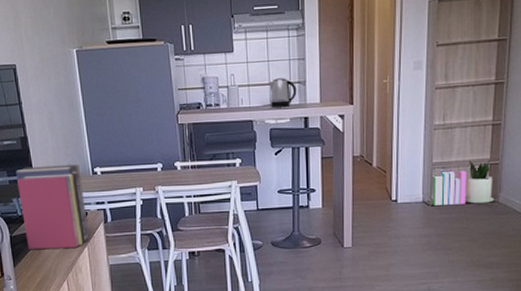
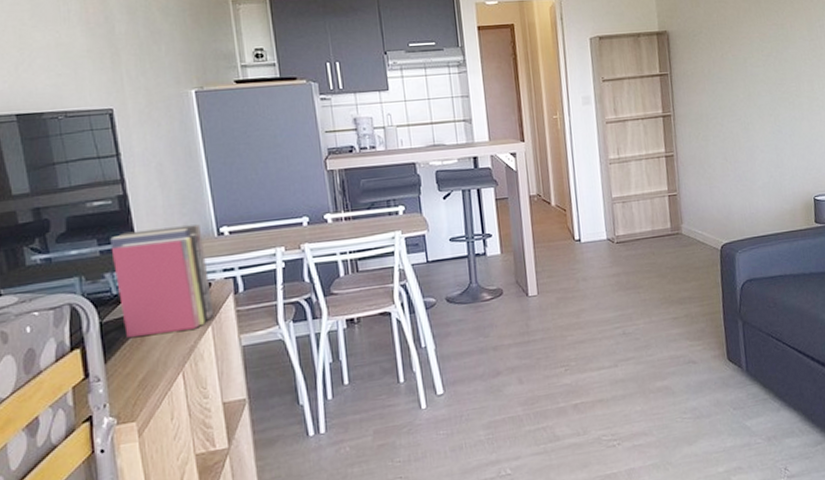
kettle: present [269,78,297,109] -> none [431,116,463,149]
books: present [430,169,467,207] -> none [612,202,650,243]
planter: present [464,159,494,204] -> none [647,191,677,238]

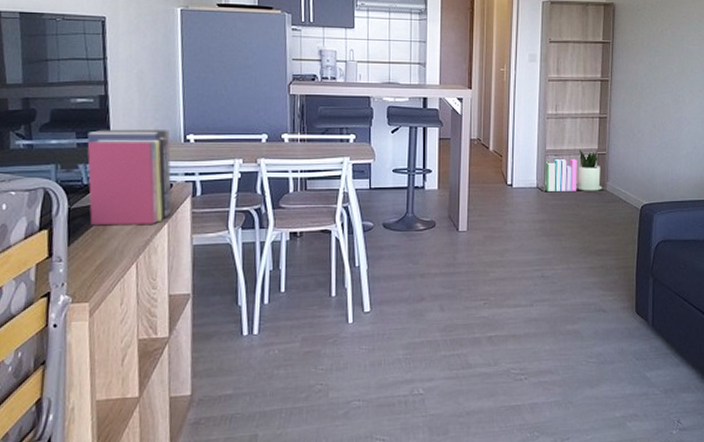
books: none [612,202,650,243] -> present [544,157,577,193]
planter: none [647,191,677,238] -> present [575,149,602,191]

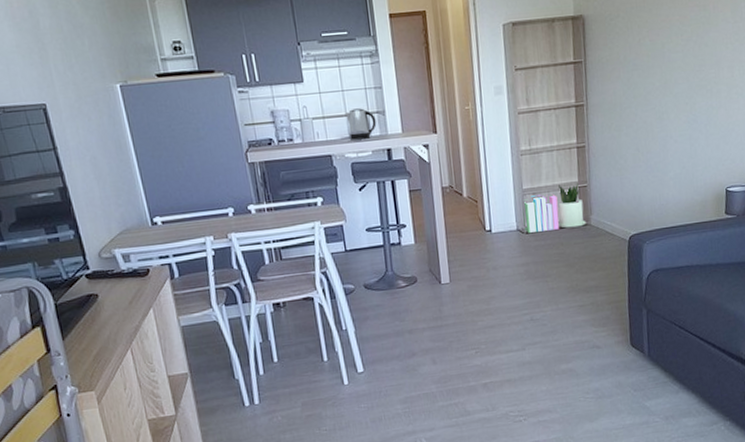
books: present [87,129,172,226] -> none [56,215,155,319]
kettle: none [389,58,417,87] -> present [346,108,377,141]

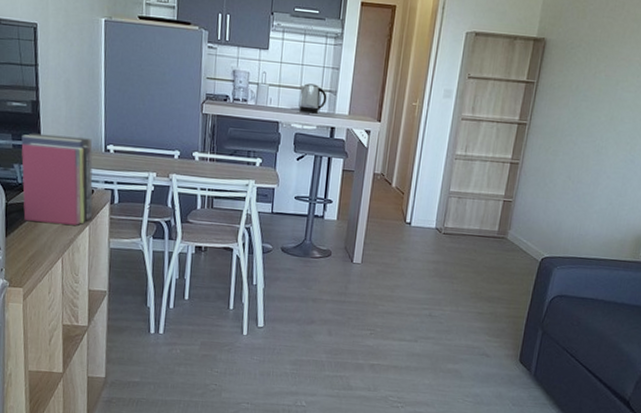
books: none [56,215,155,319] -> present [21,133,93,225]
books: present [522,193,560,234] -> none [442,199,481,237]
planter: present [557,182,586,229] -> none [475,194,506,239]

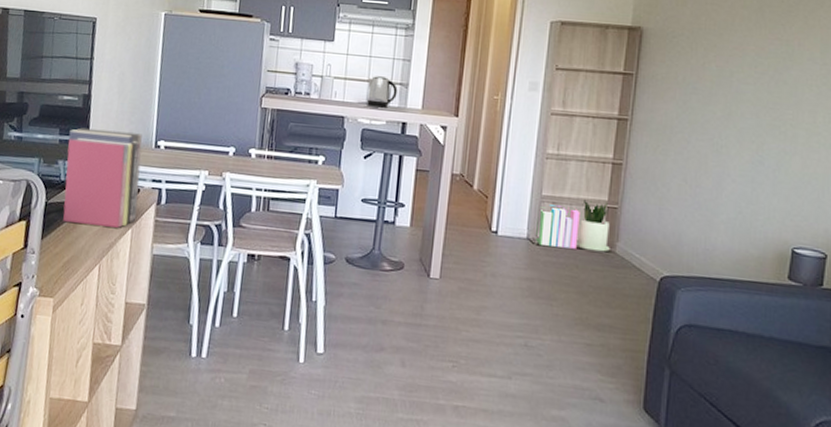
books: none [442,199,481,237] -> present [536,204,580,250]
planter: none [475,194,506,239] -> present [575,199,611,253]

